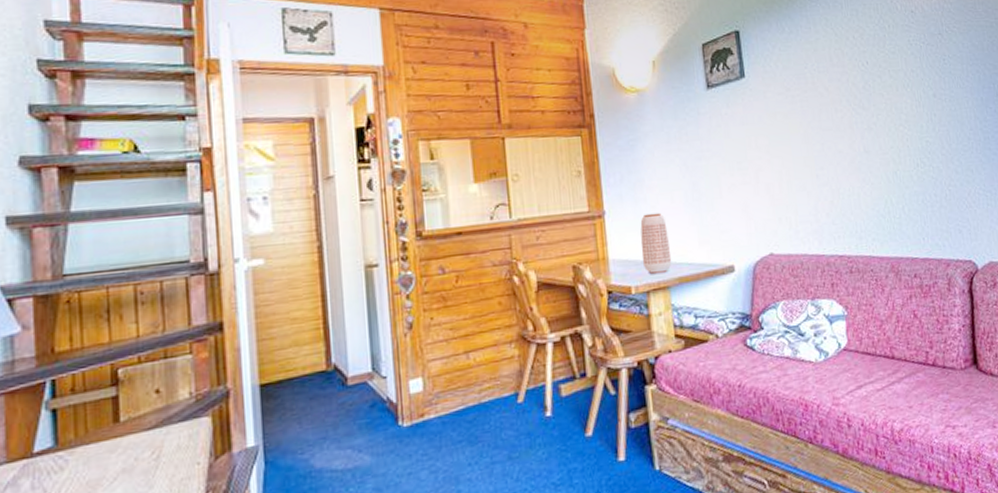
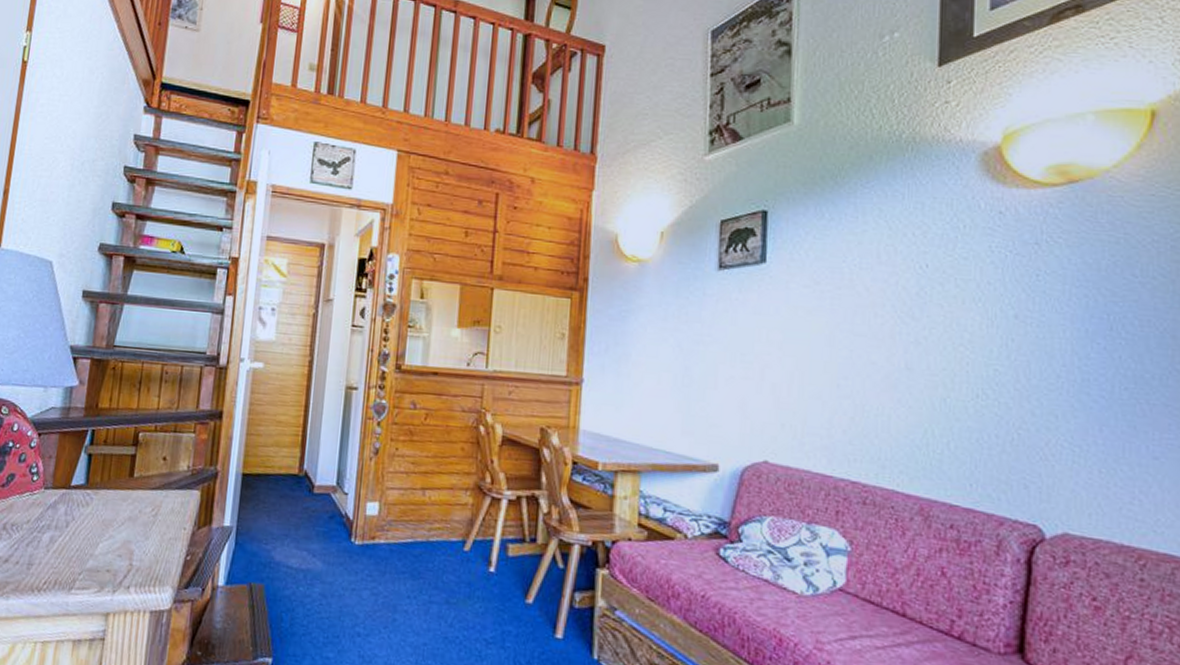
vase: present [640,212,672,275] -> none [614,390,649,457]

